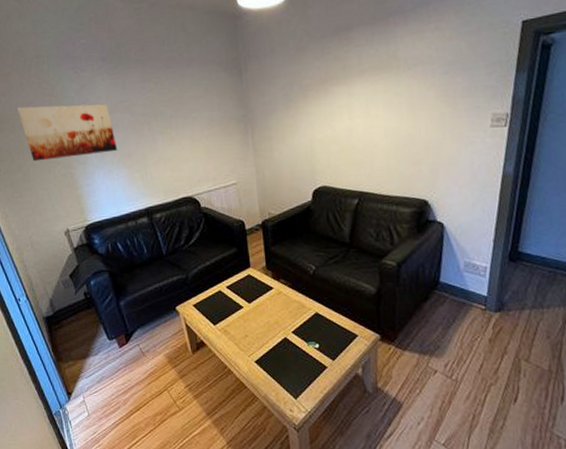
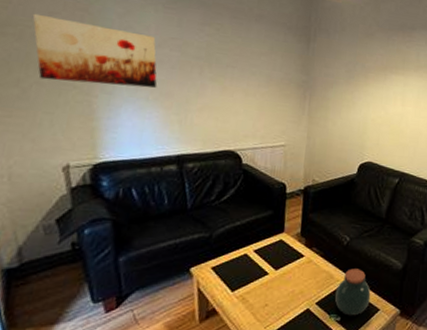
jar: none [310,296,347,343] -> present [335,268,371,316]

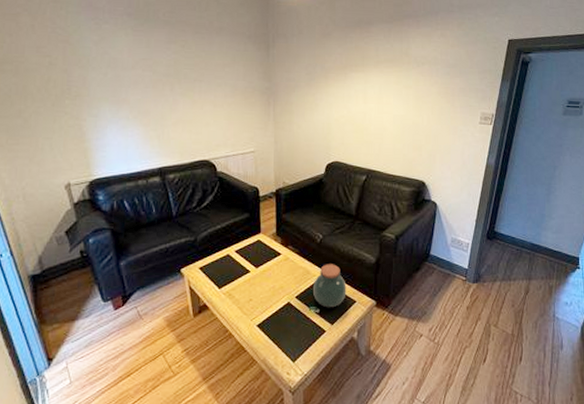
wall art: present [32,13,158,88] -> none [24,49,135,109]

